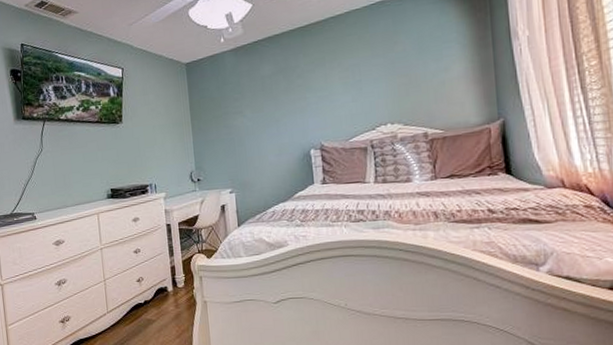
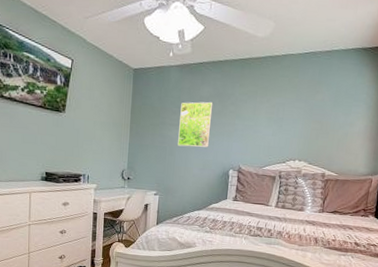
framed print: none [242,79,282,135] -> present [178,101,213,147]

